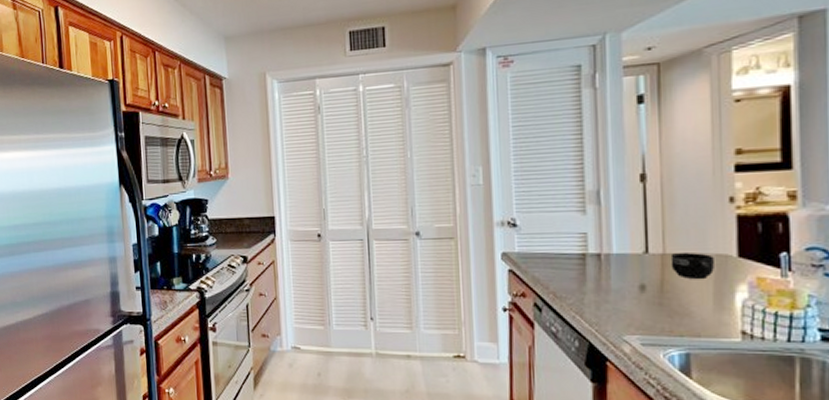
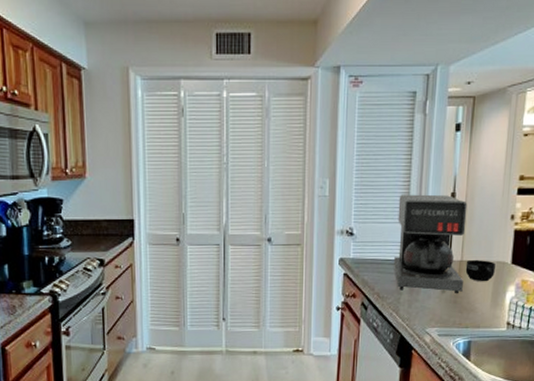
coffee maker: none [570,177,670,295] -> present [394,194,468,294]

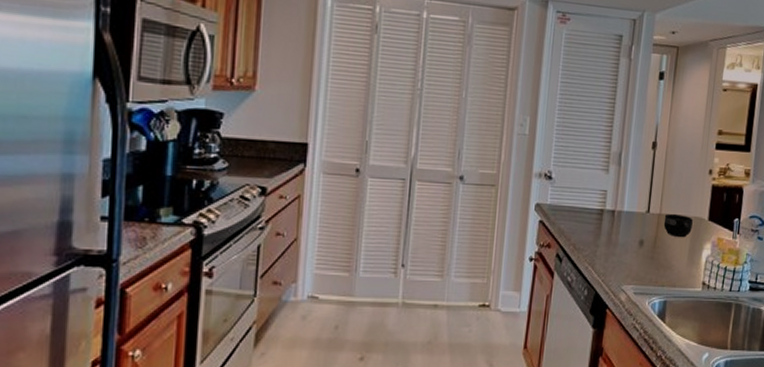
coffee maker: present [394,194,468,294] -> none [592,139,668,250]

